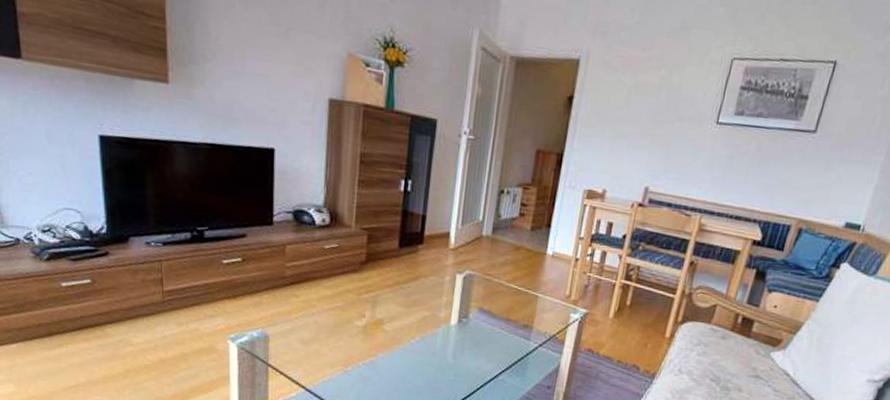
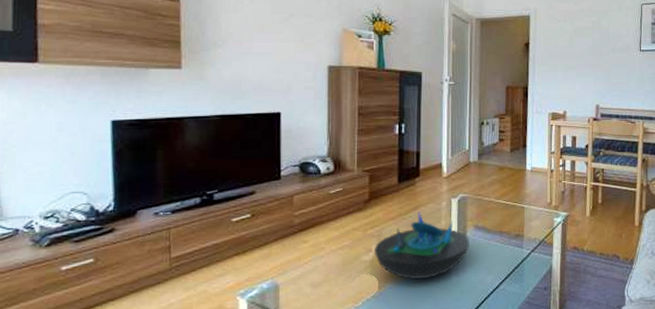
decorative bowl: none [368,282,471,356] -> present [375,211,469,279]

